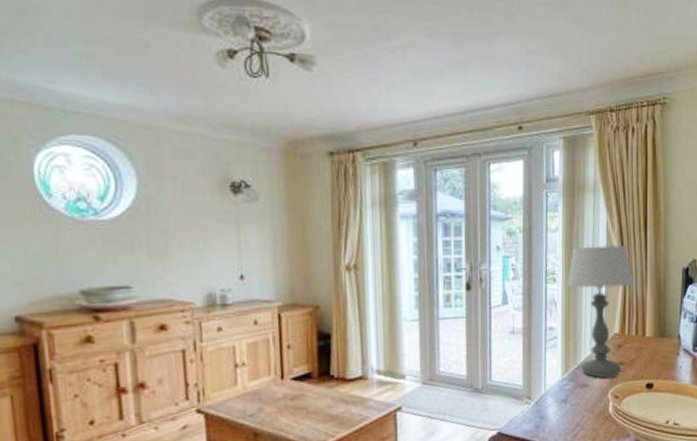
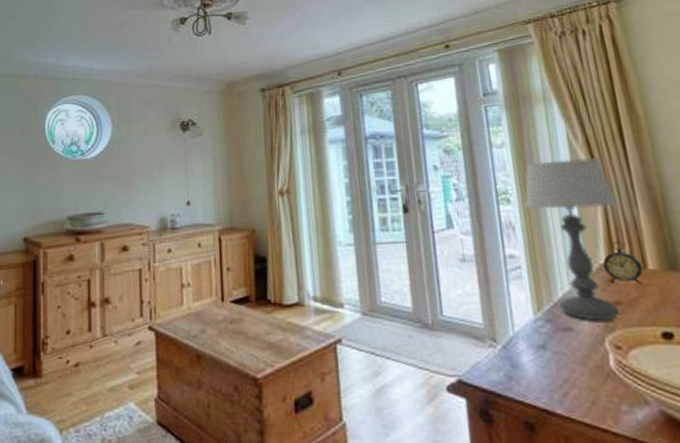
alarm clock: none [616,315,642,349] -> present [602,241,643,286]

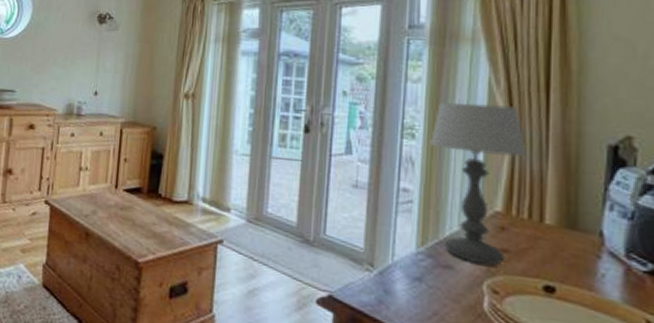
alarm clock: present [602,241,643,286] -> none [497,192,538,238]

